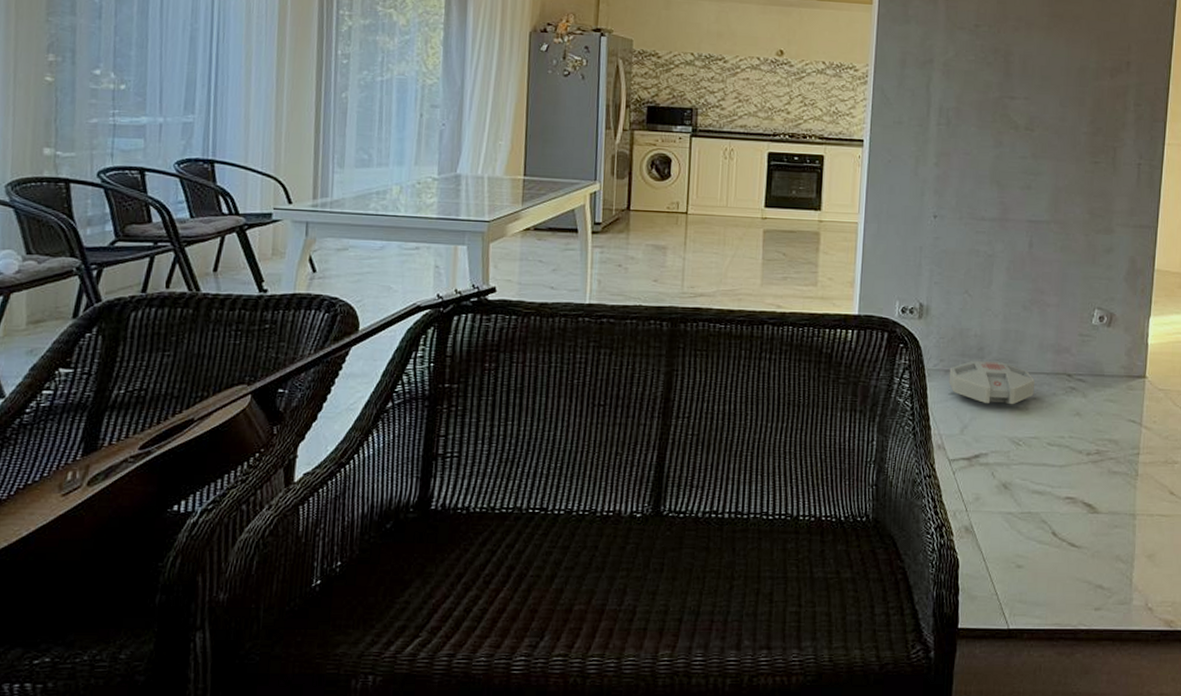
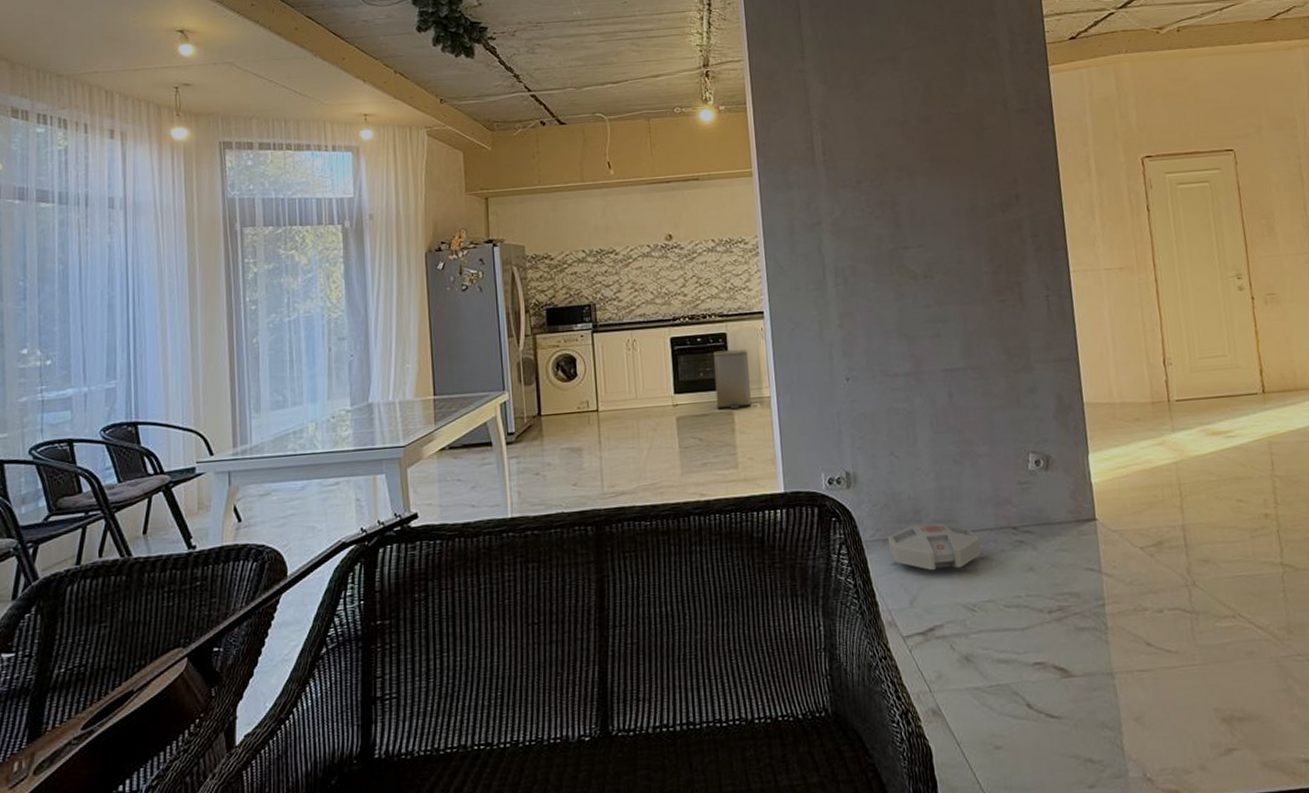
pedal bin: none [805,172,843,231] -> present [712,349,752,411]

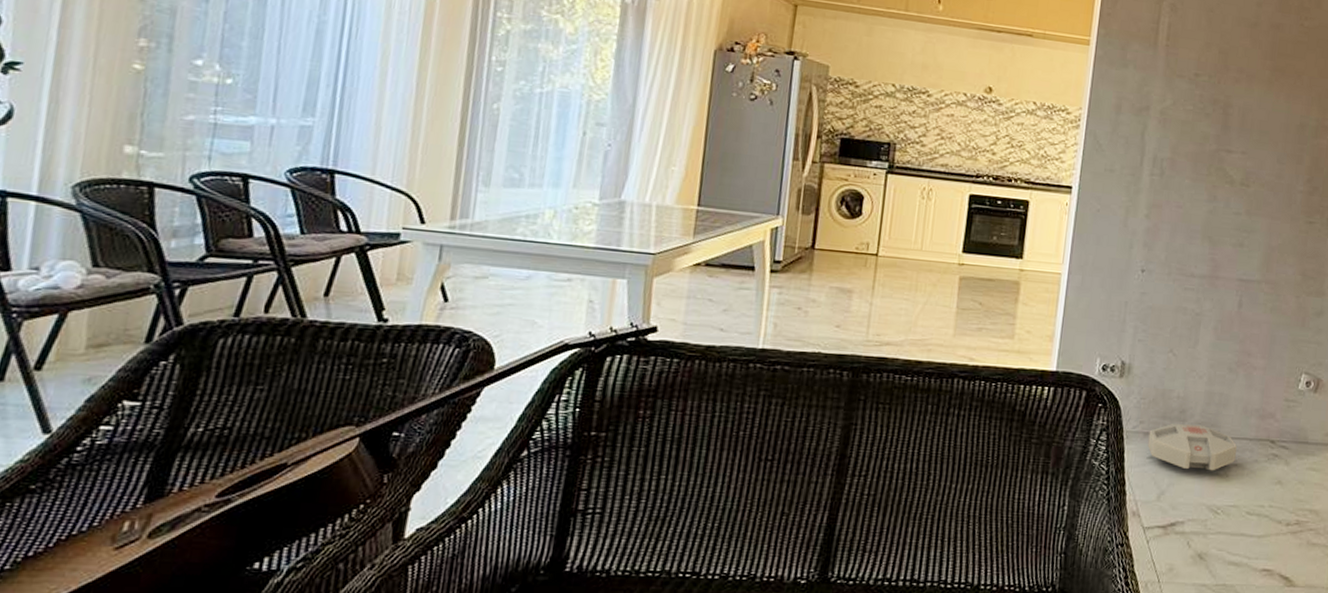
pedal bin: present [712,349,752,411] -> none [1004,217,1048,281]

